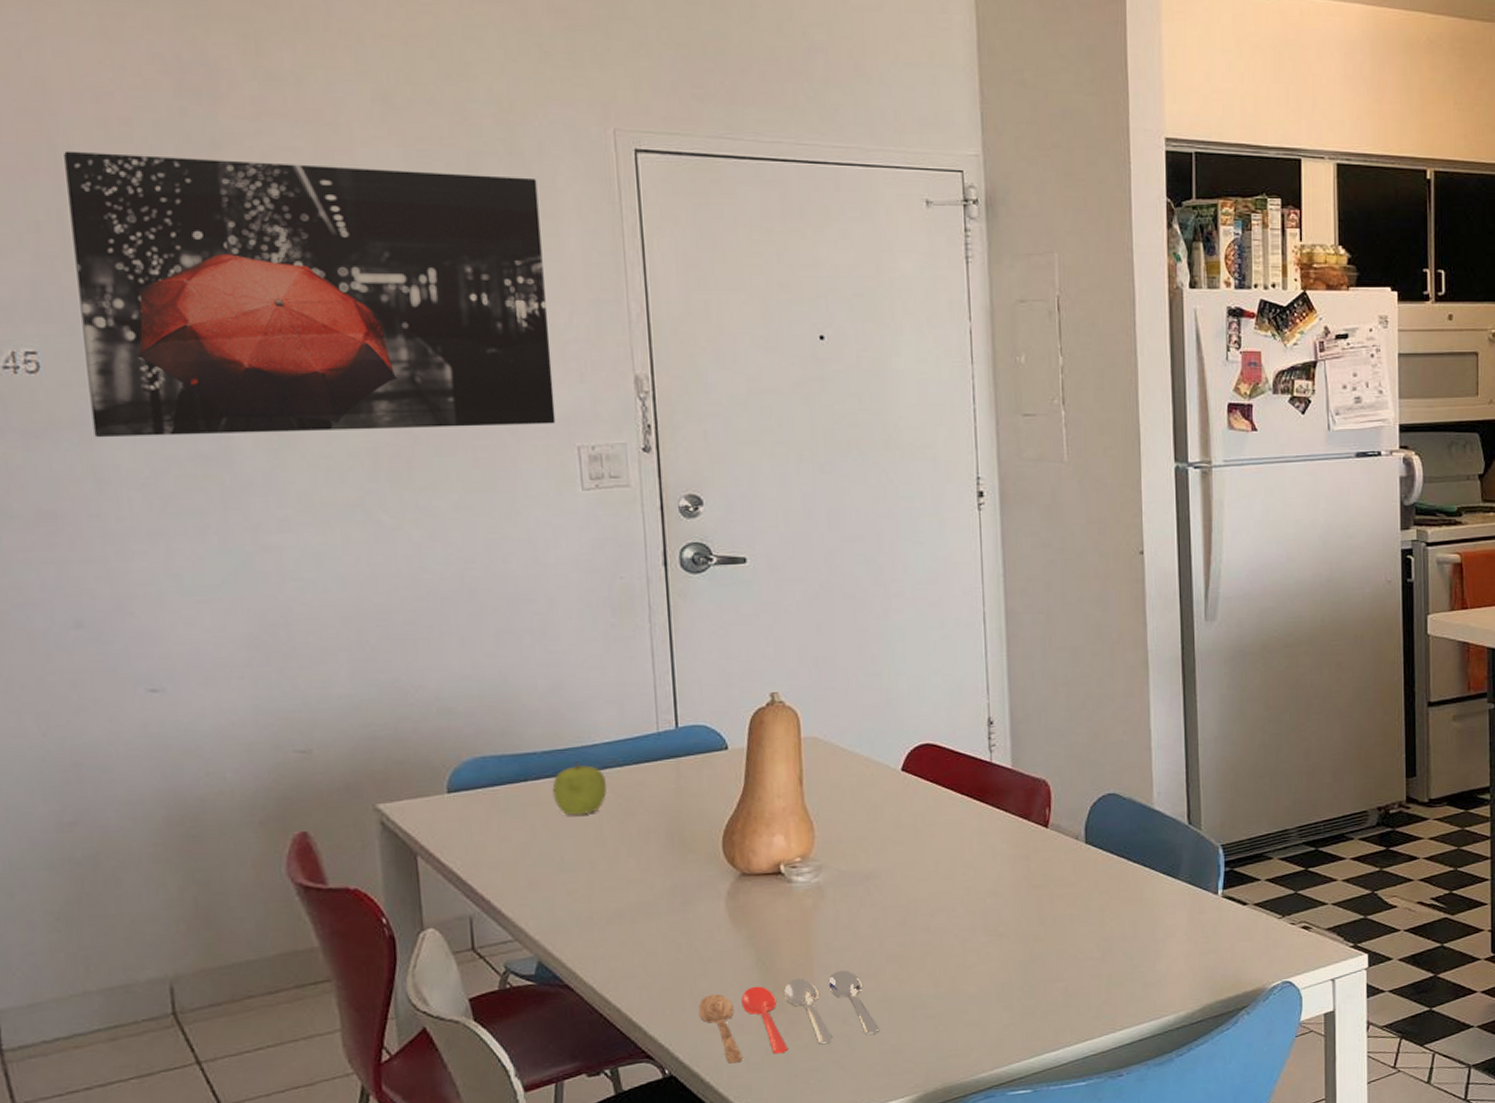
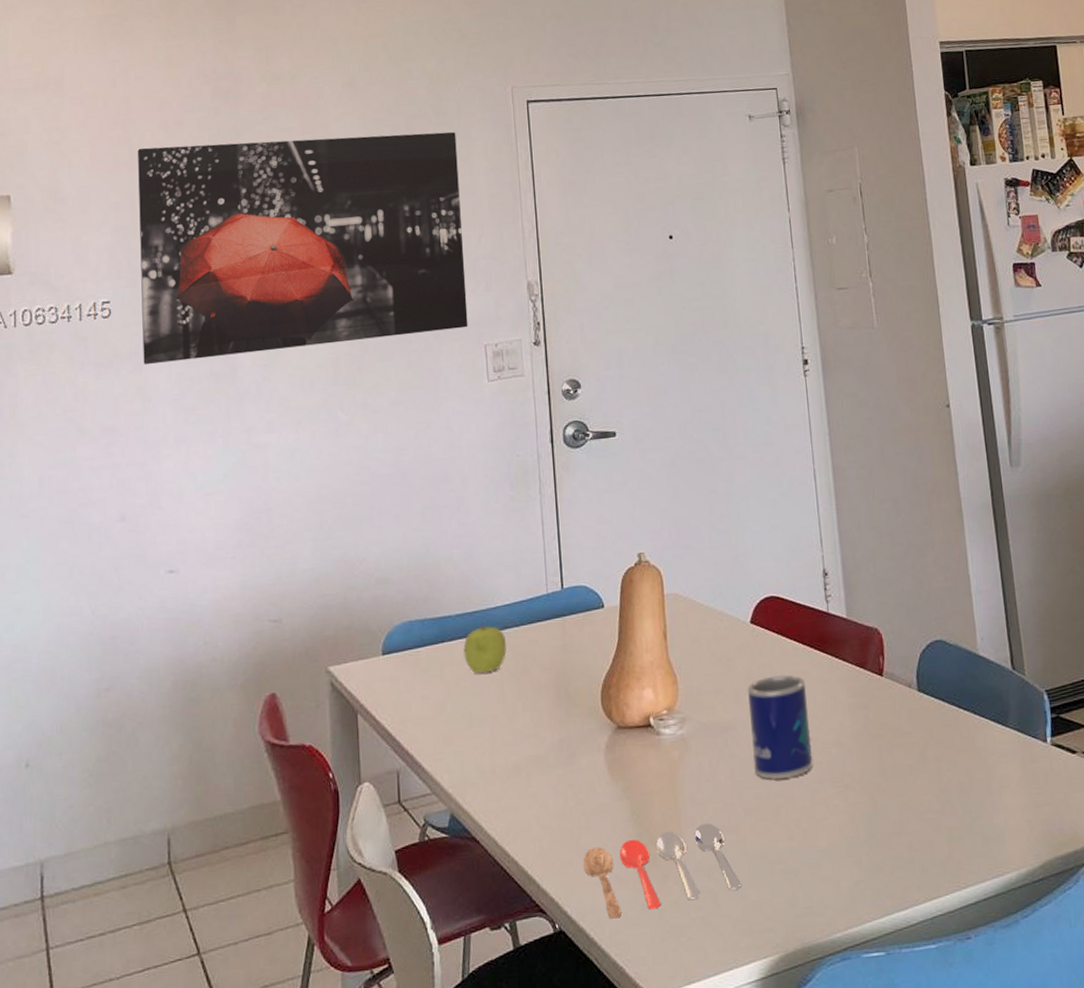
mug: none [894,824,966,928] -> present [747,674,813,780]

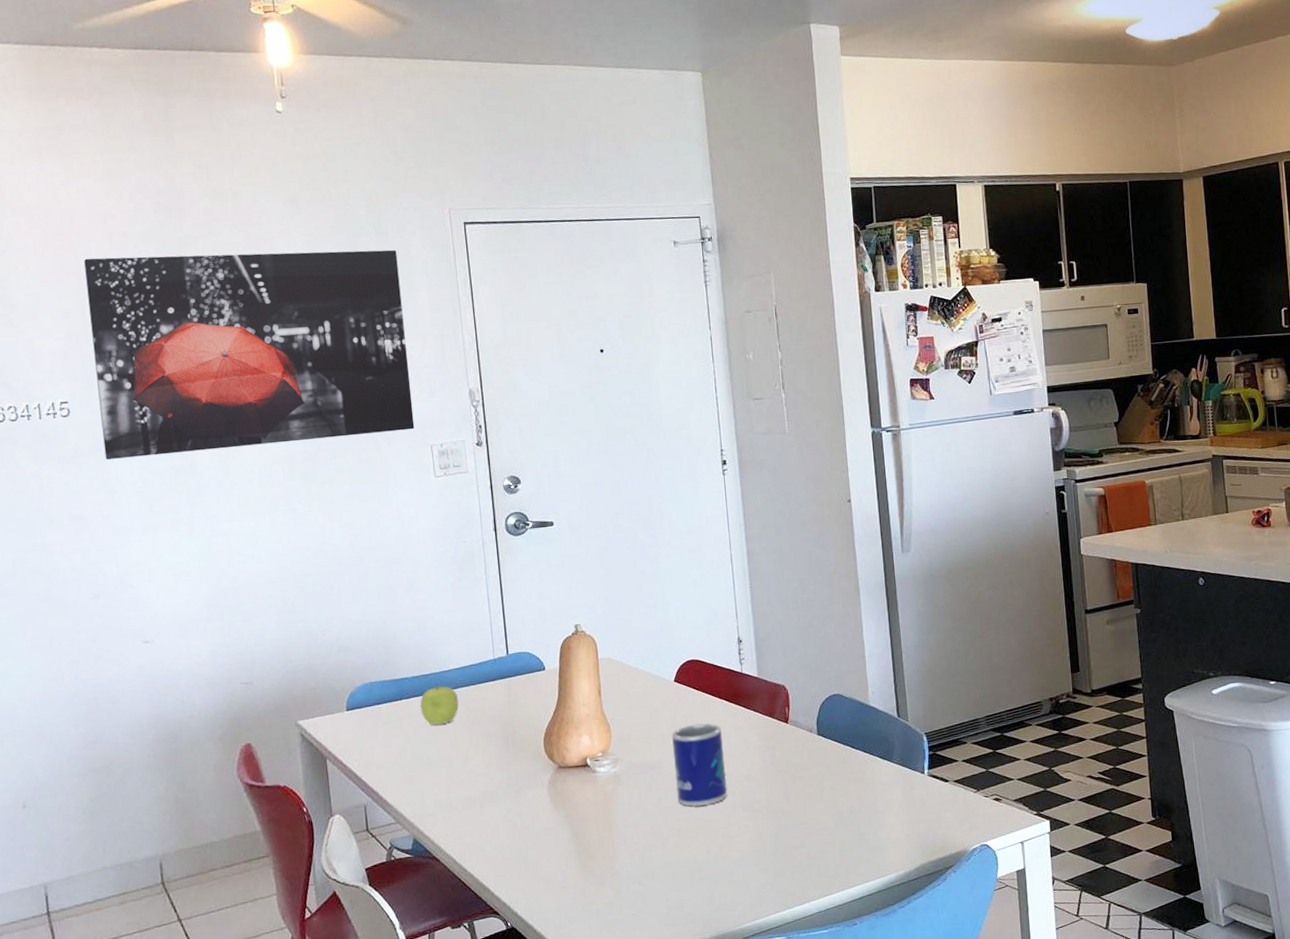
cooking utensil: present [583,823,741,919] -> none [530,842,666,917]

